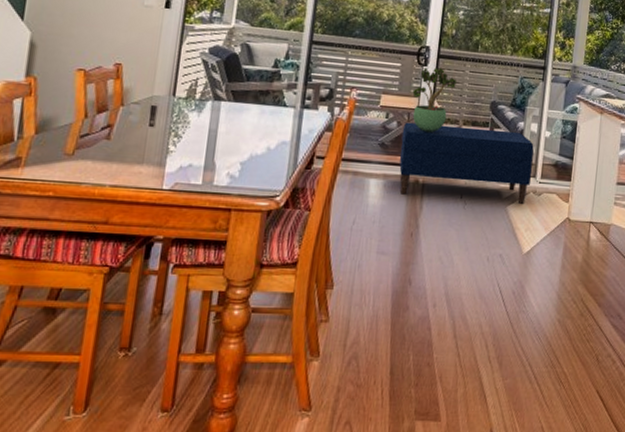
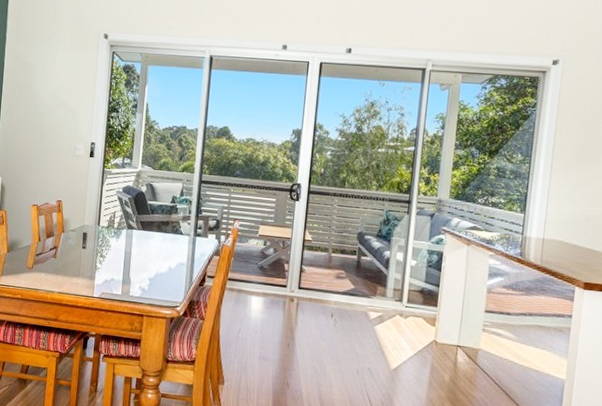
bench: present [399,122,534,204] -> none [276,249,400,325]
potted plant: present [412,67,456,133] -> none [286,202,325,259]

